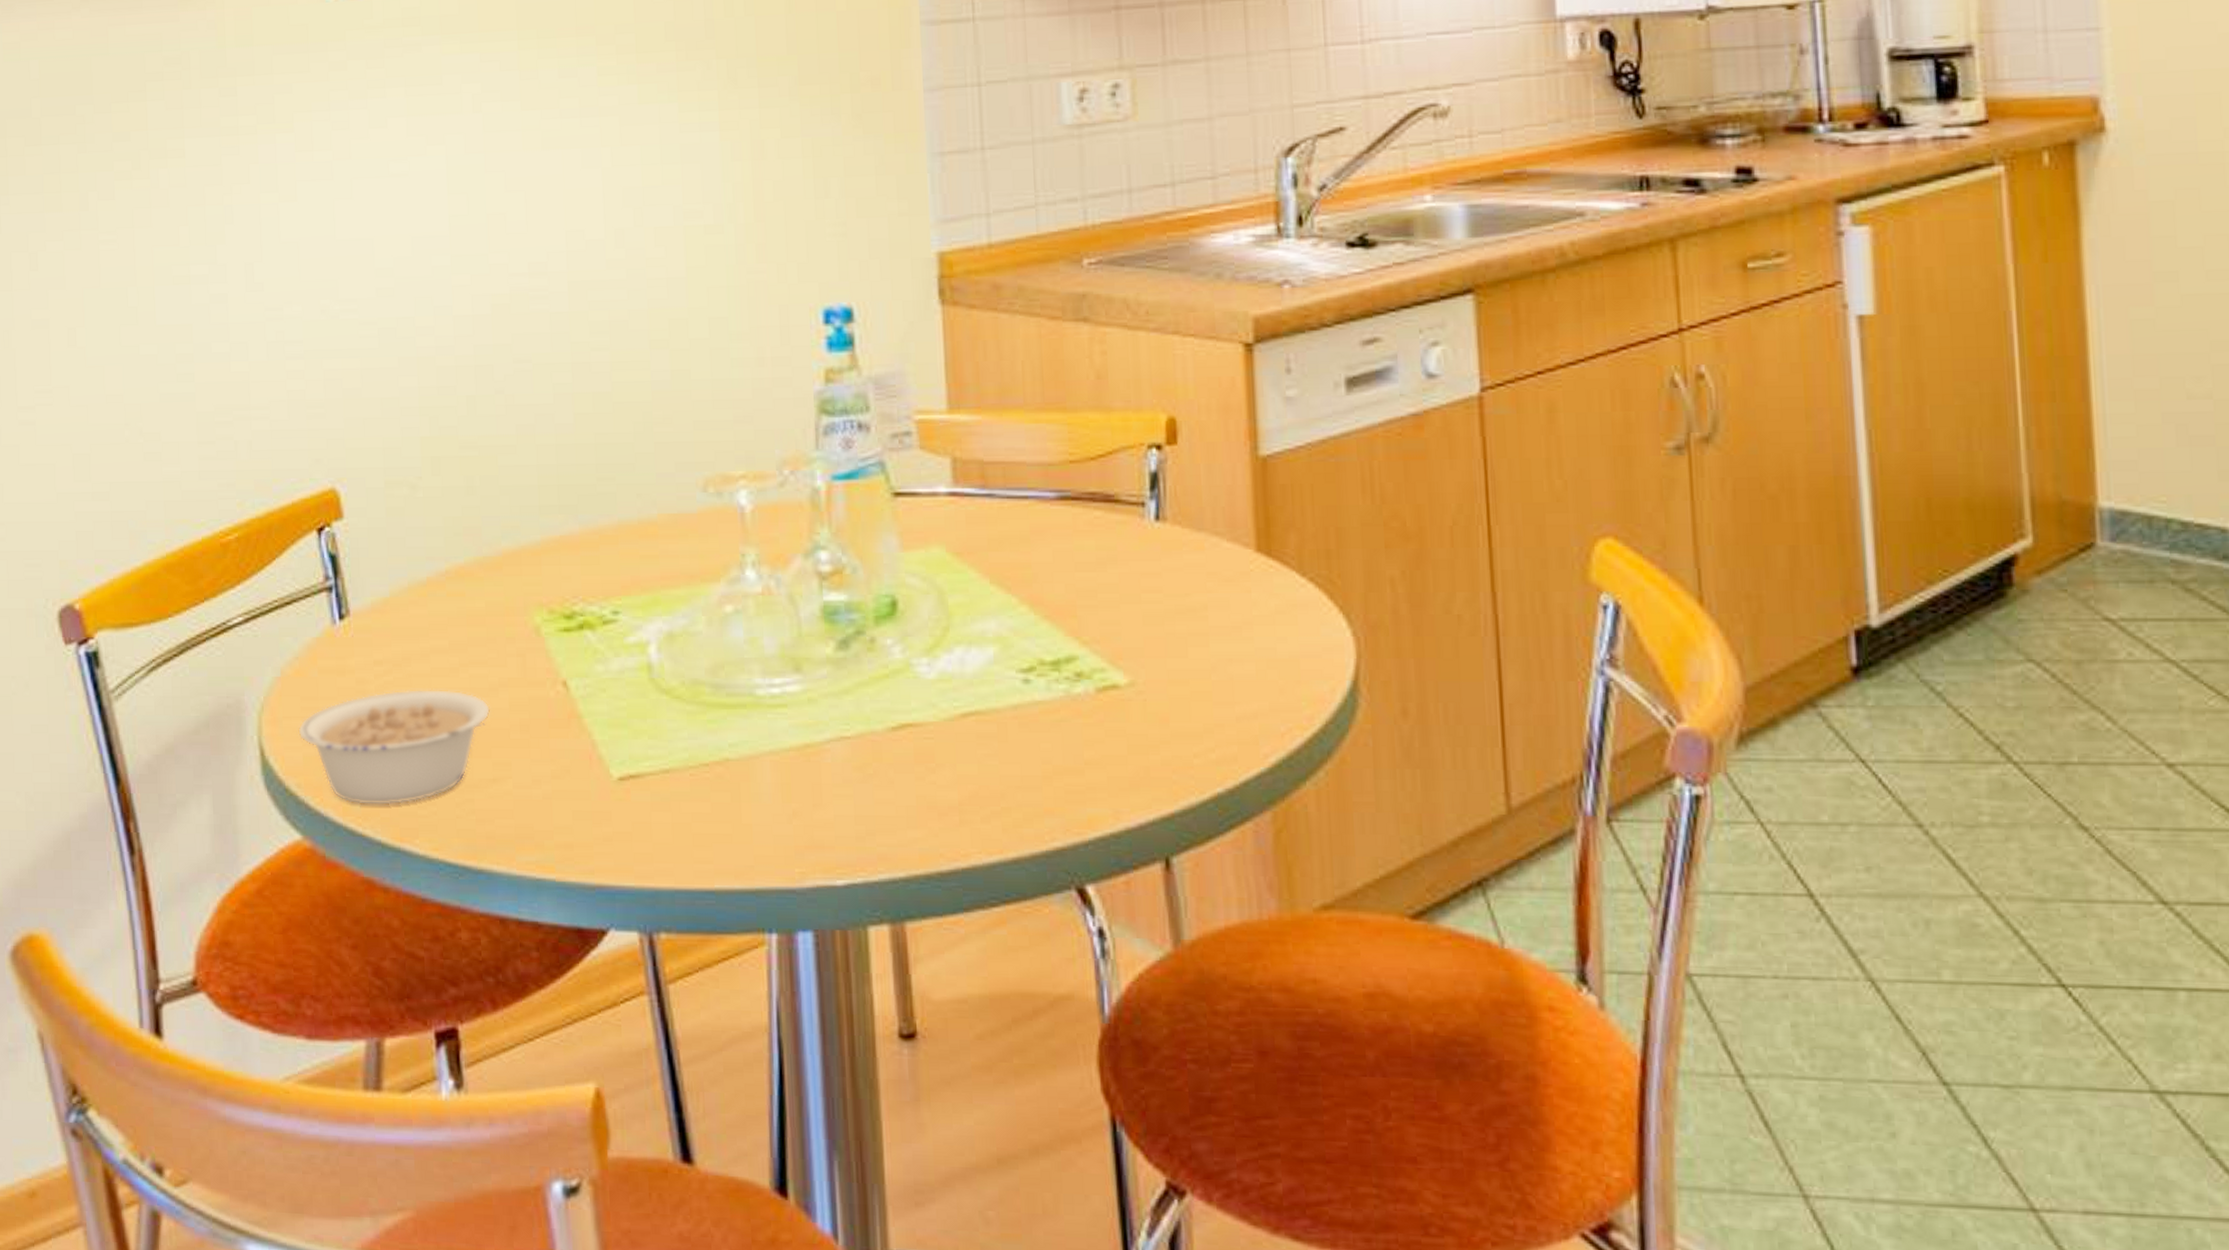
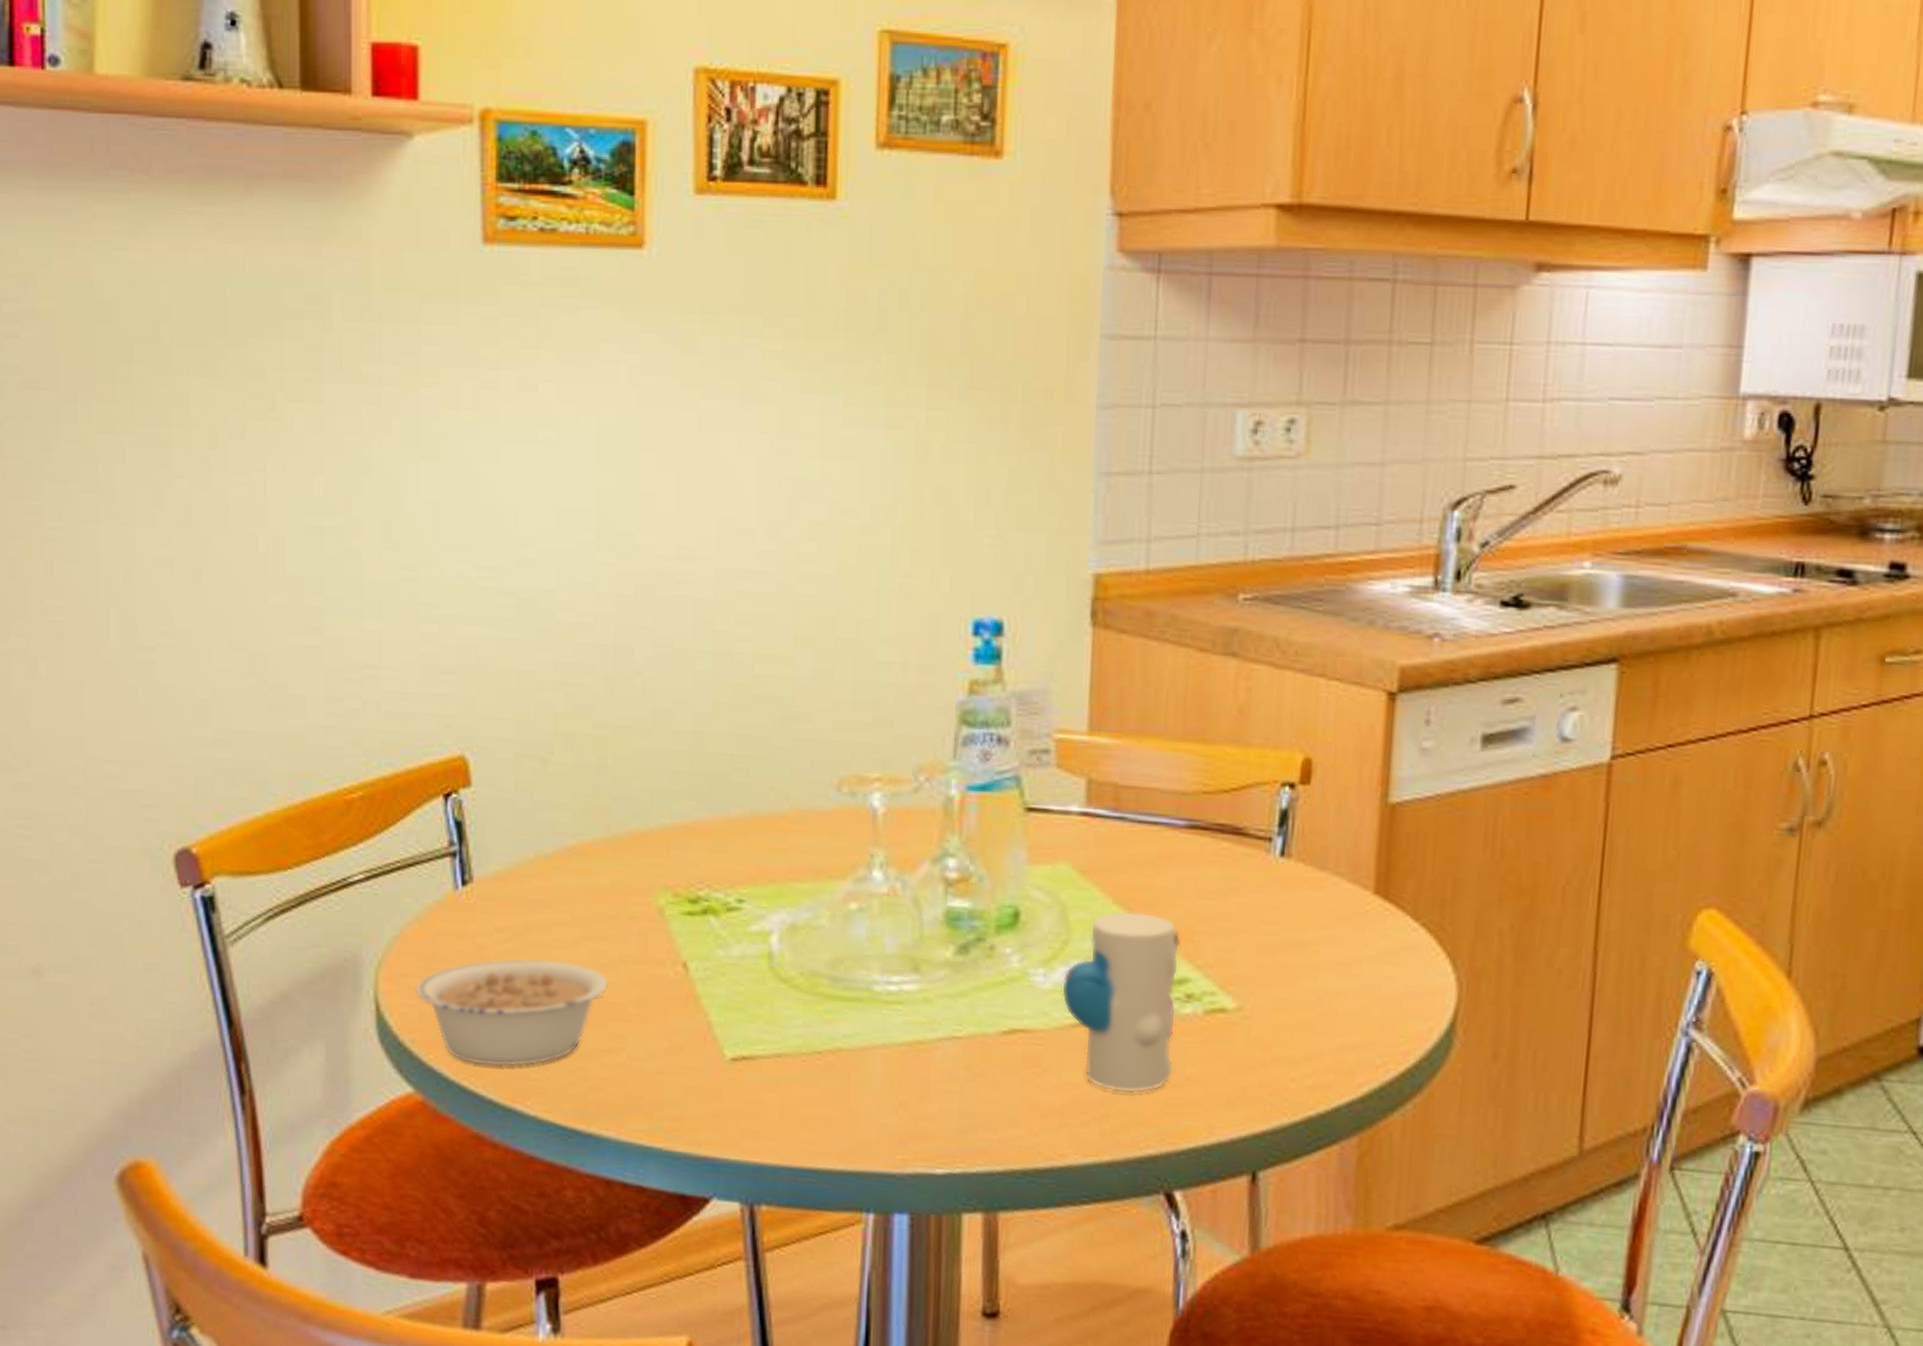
toy: none [947,590,1071,783] -> present [1061,911,1181,1093]

